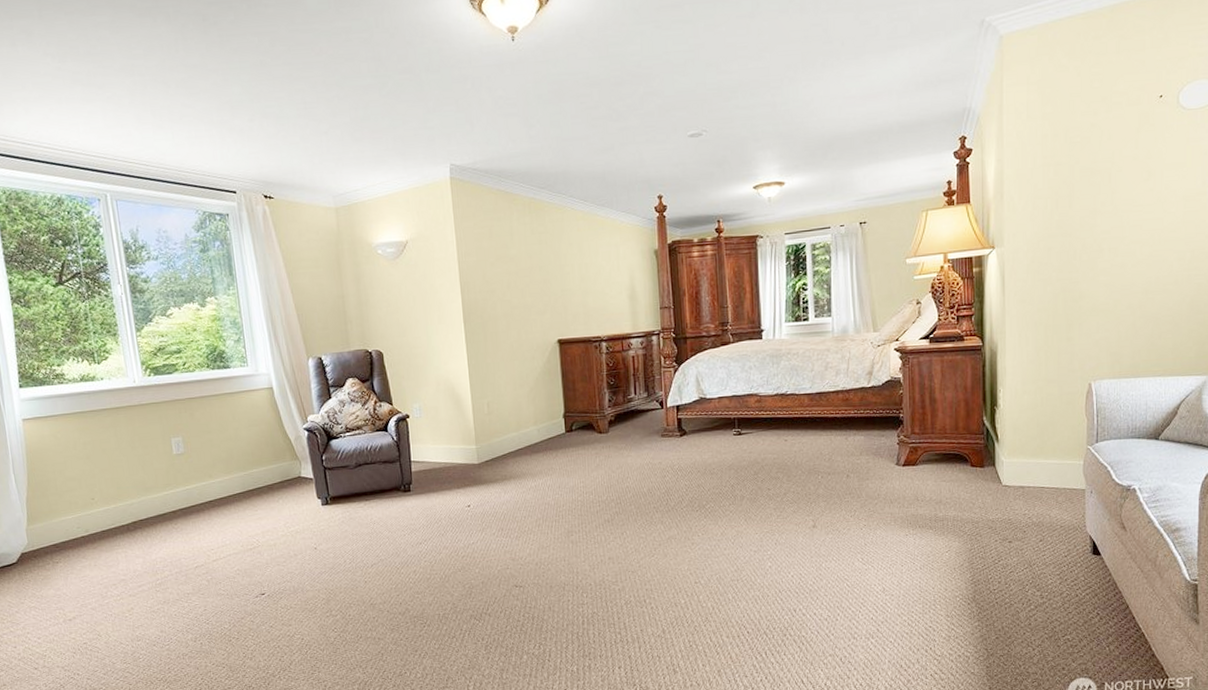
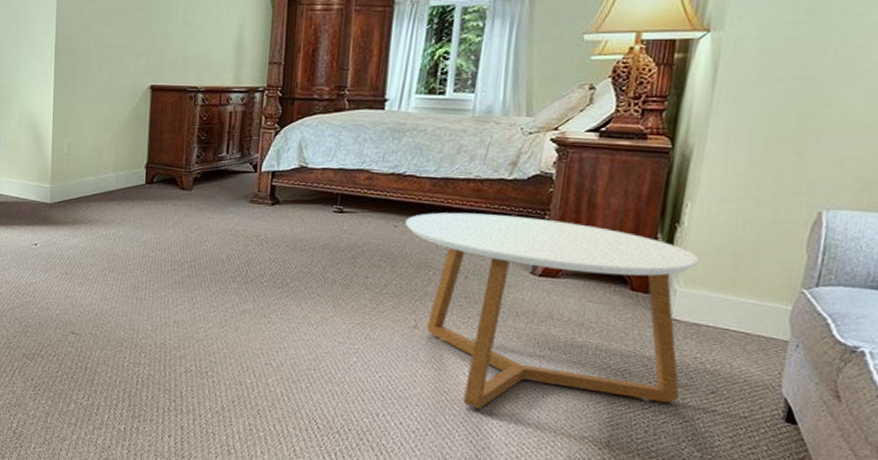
coffee table: none [793,417,1018,589] -> present [405,212,699,409]

